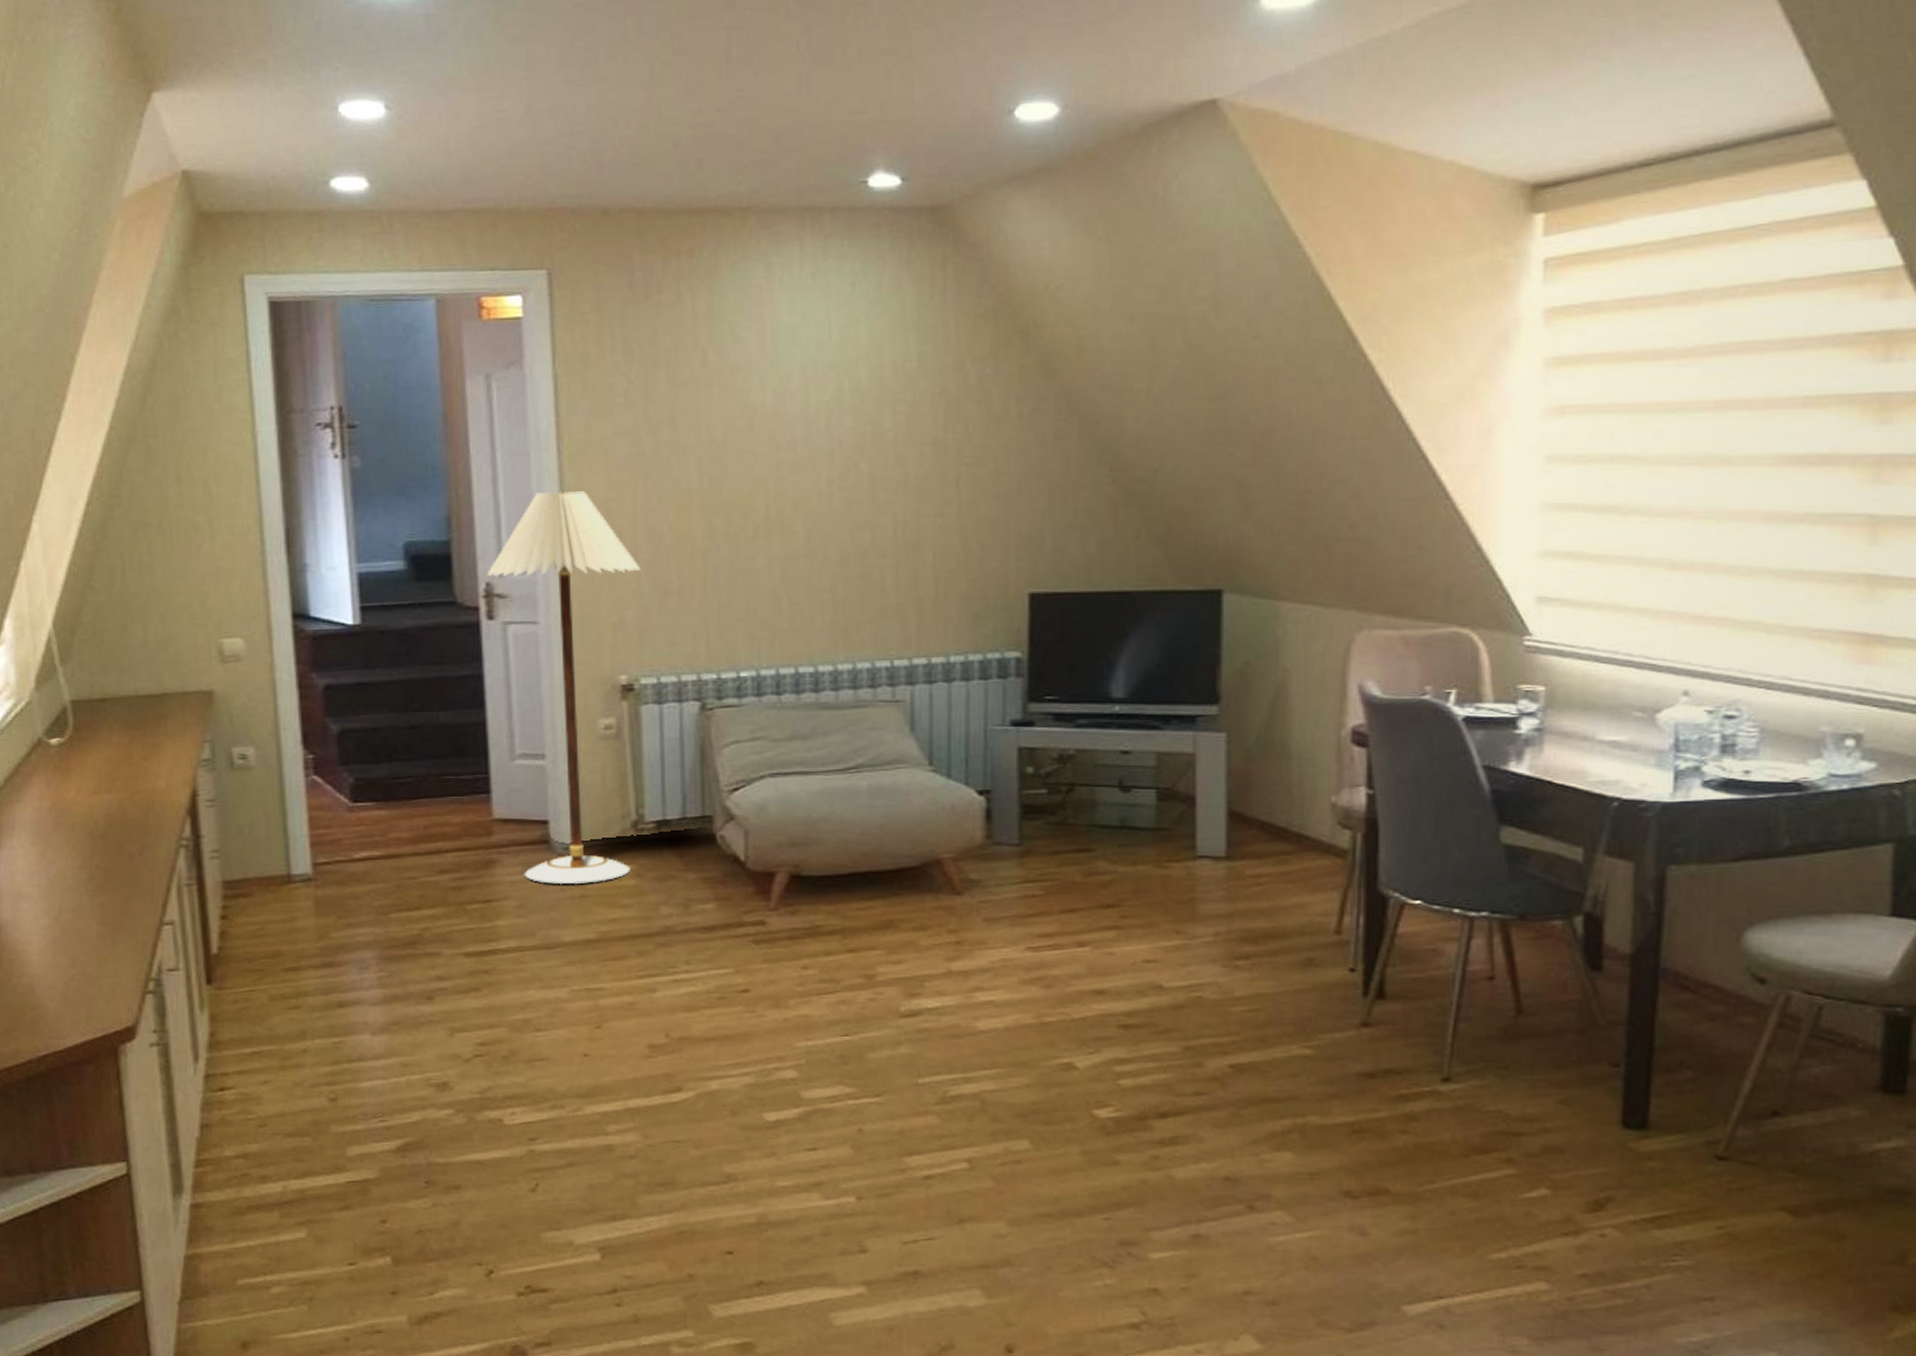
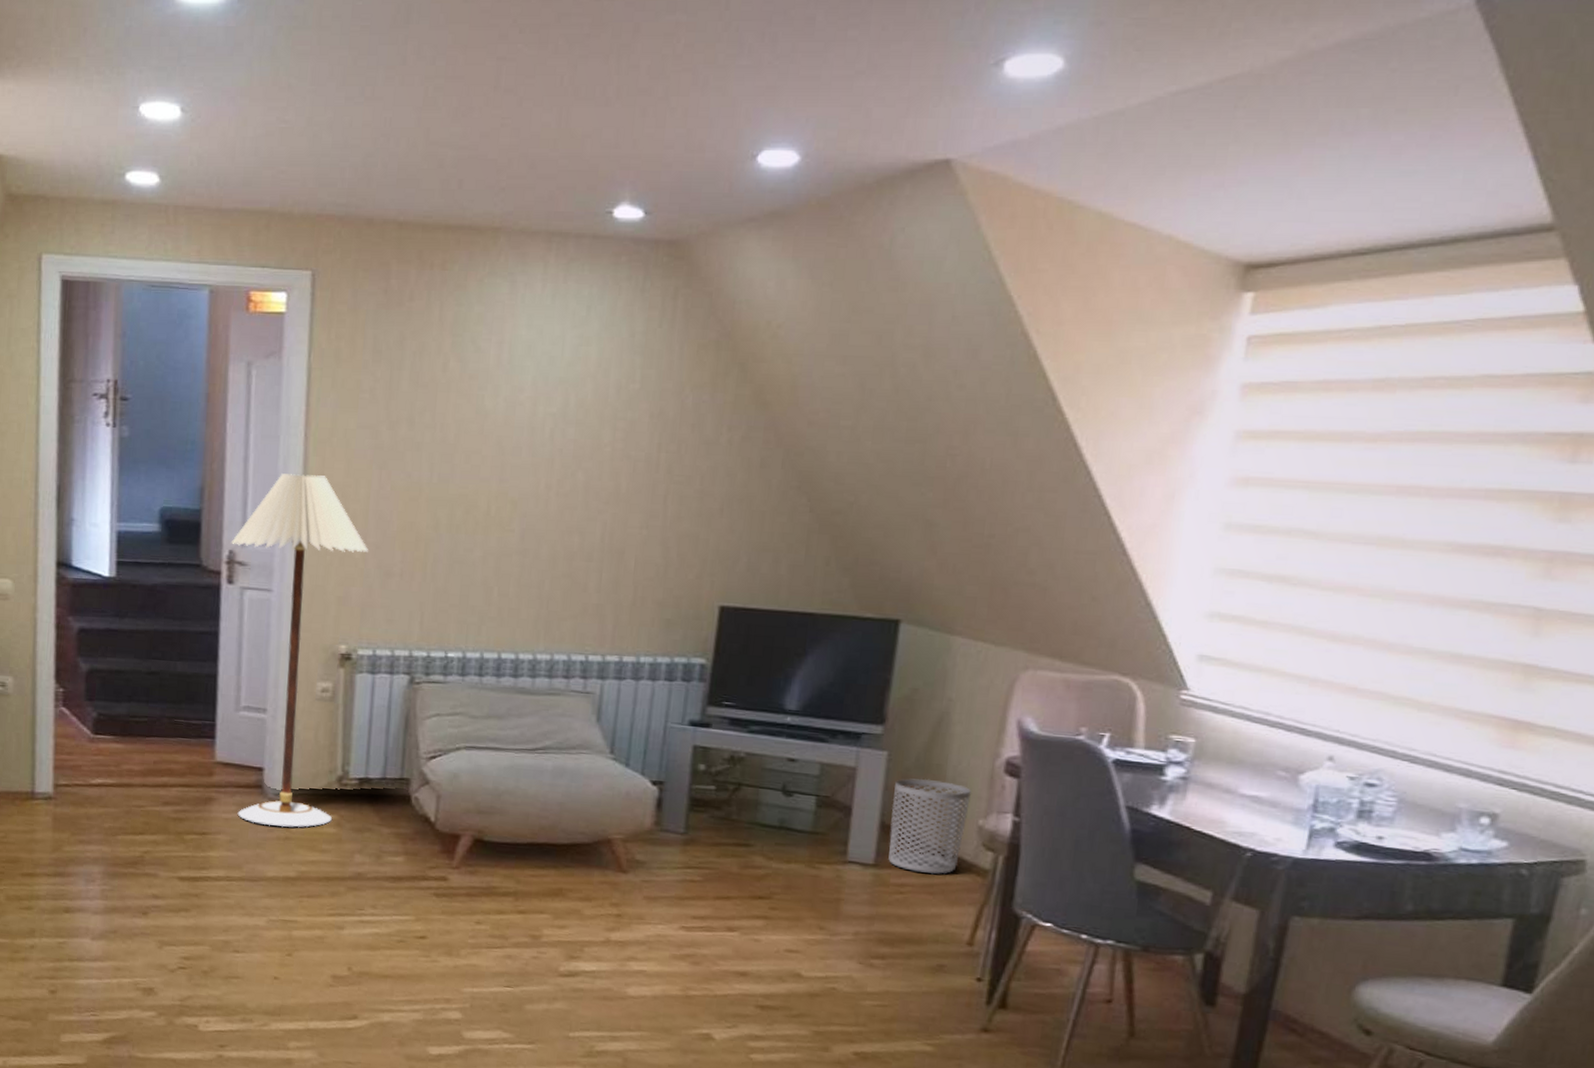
waste bin: none [1237,758,1319,861] -> present [888,778,971,875]

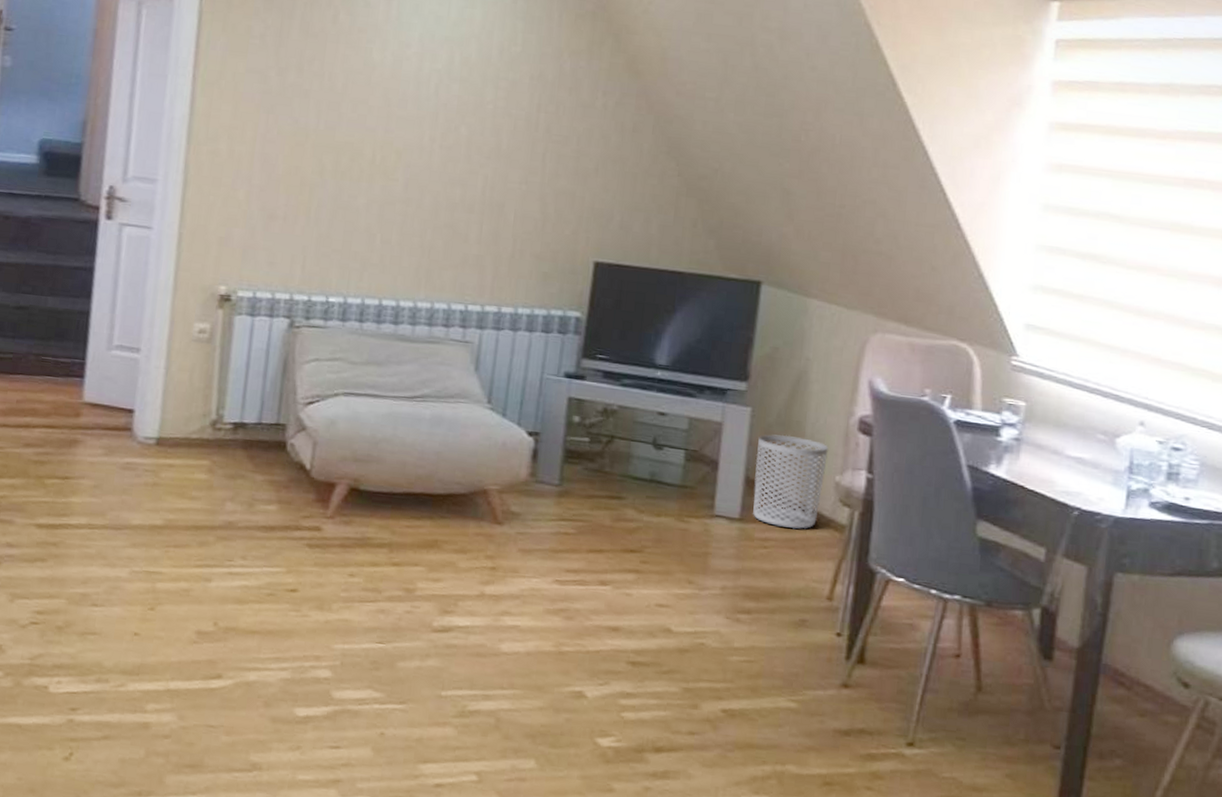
floor lamp: present [230,473,369,828] -> none [104,112,254,473]

